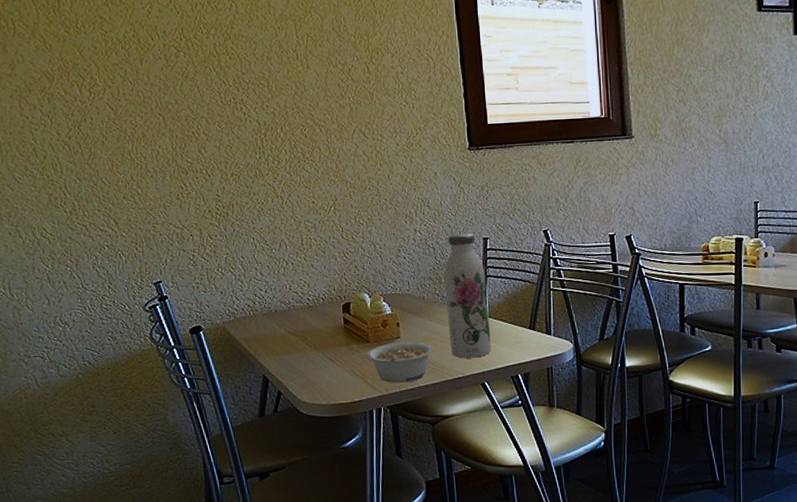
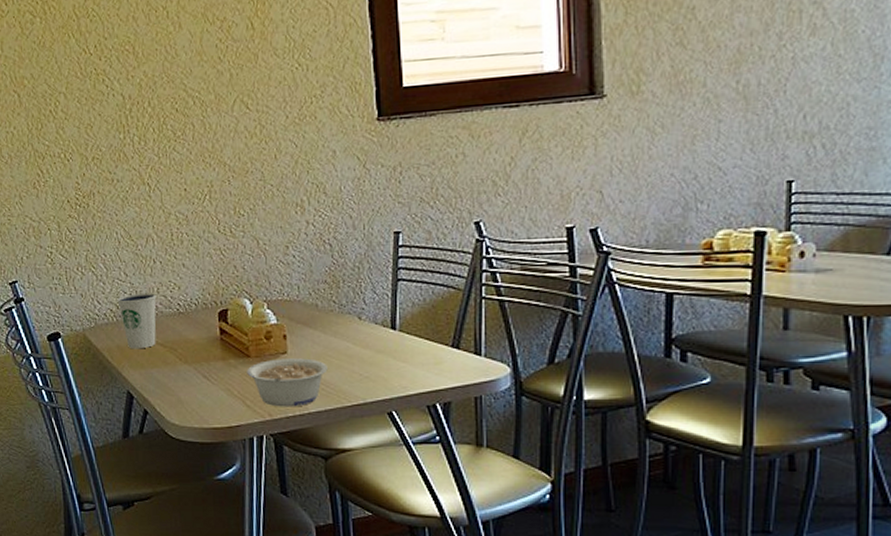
dixie cup: none [254,290,289,339] -> present [117,293,157,349]
water bottle: present [444,233,491,359] -> none [343,226,402,381]

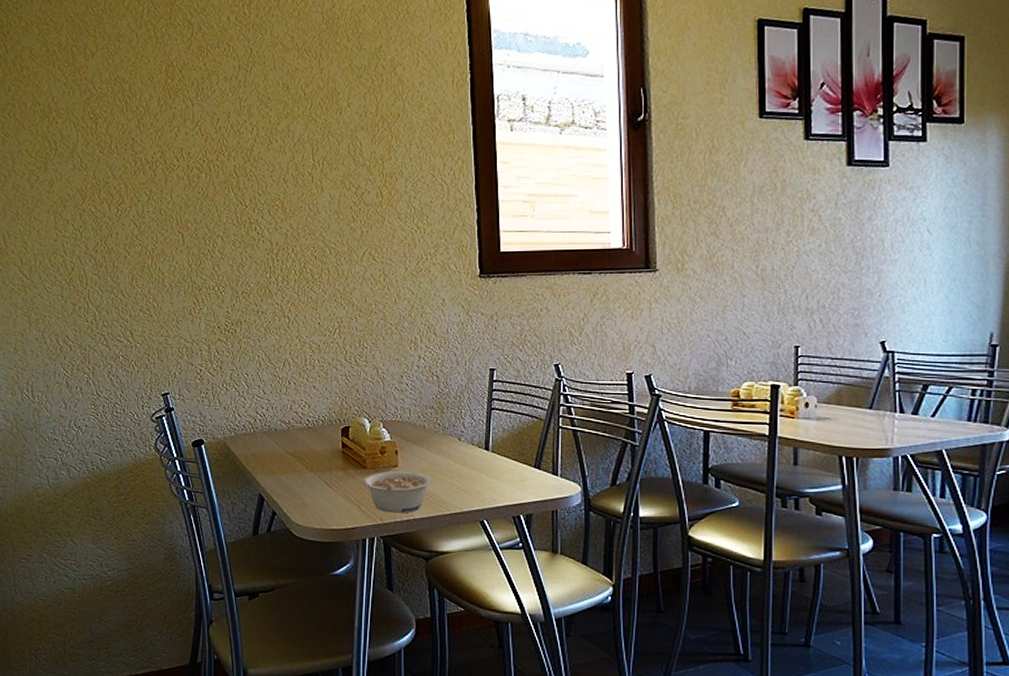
dixie cup: present [117,293,157,349] -> none [255,409,289,458]

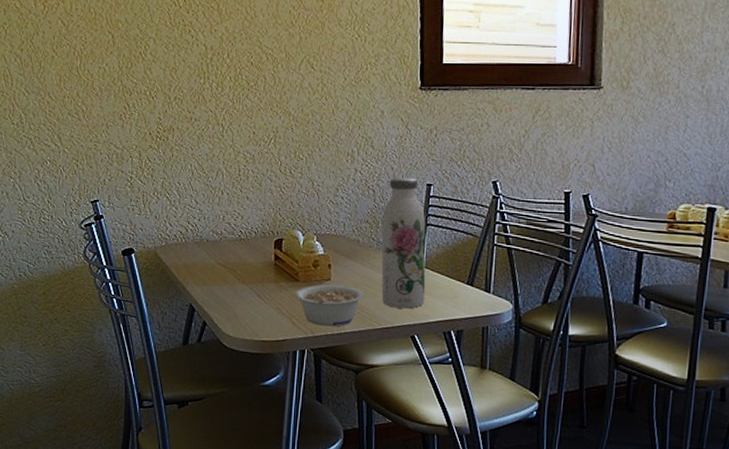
water bottle: none [447,363,493,494] -> present [381,177,426,309]

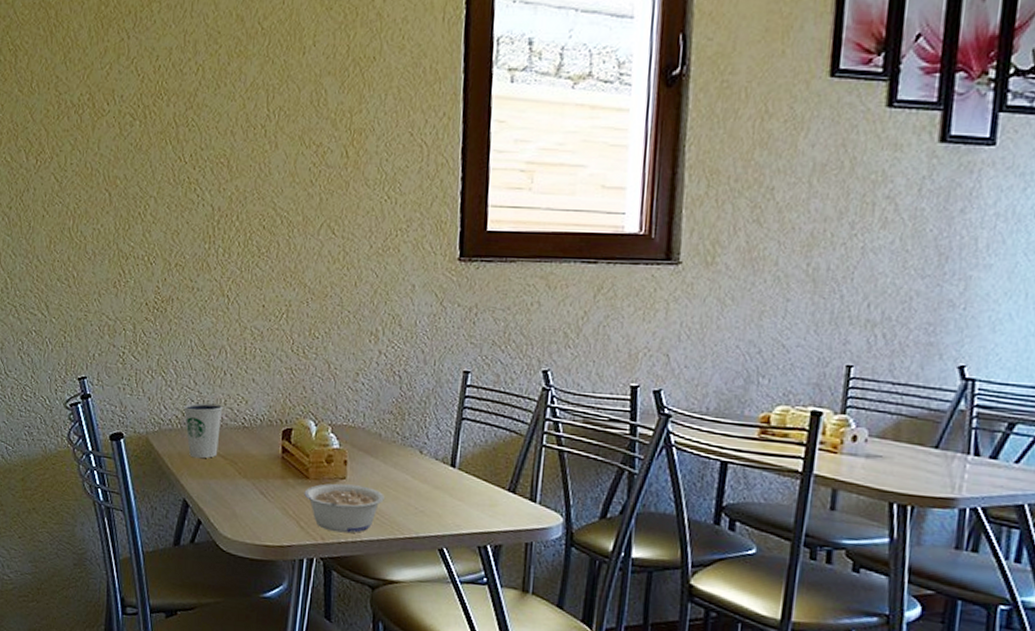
dixie cup: none [187,219,222,268] -> present [183,403,223,459]
water bottle: present [381,177,426,309] -> none [405,362,461,517]

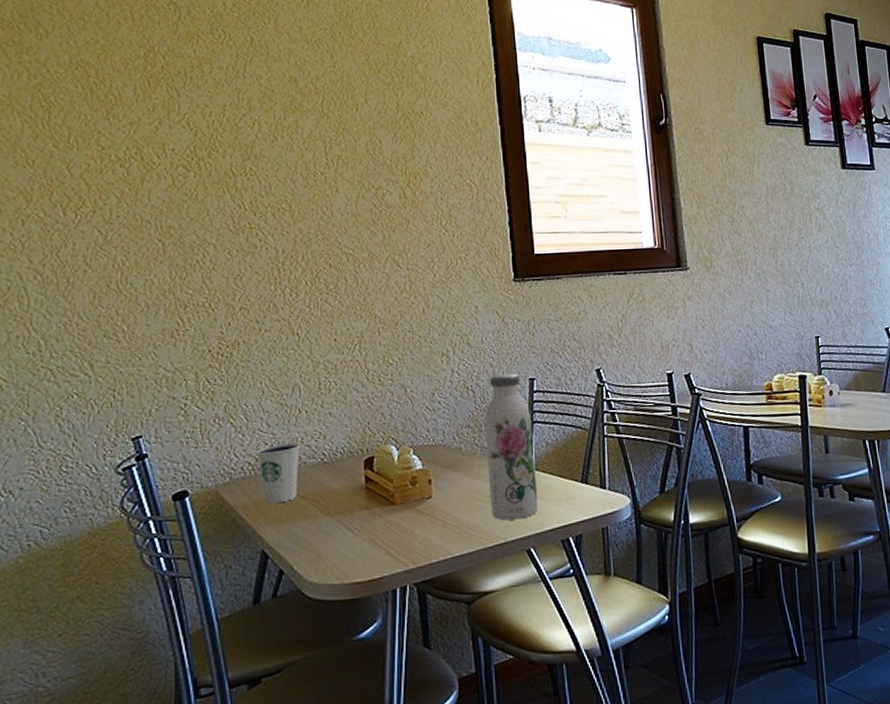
legume: present [304,483,385,534] -> none [391,501,471,554]
water bottle: none [405,362,461,517] -> present [485,374,538,521]

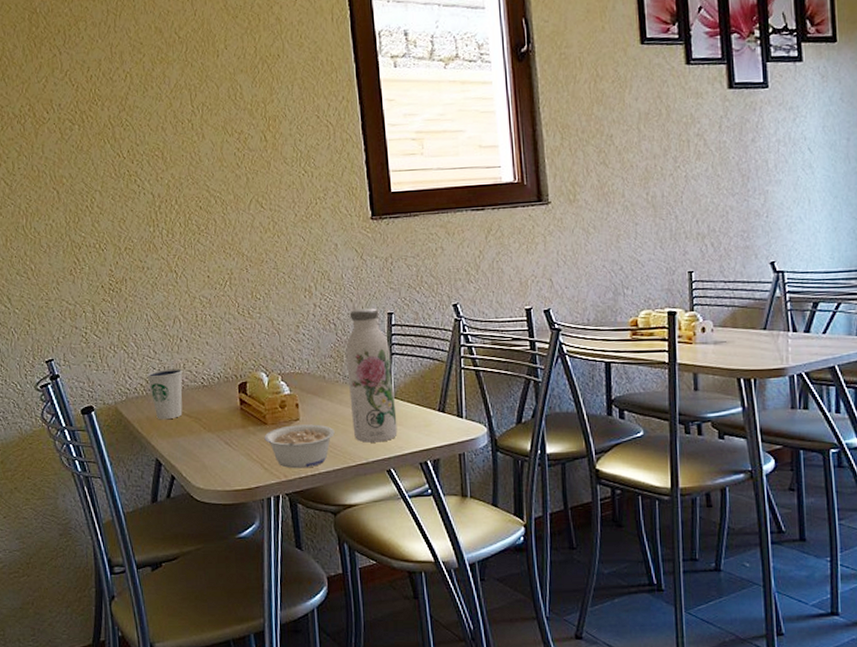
legume: none [391,501,471,554] -> present [264,424,335,469]

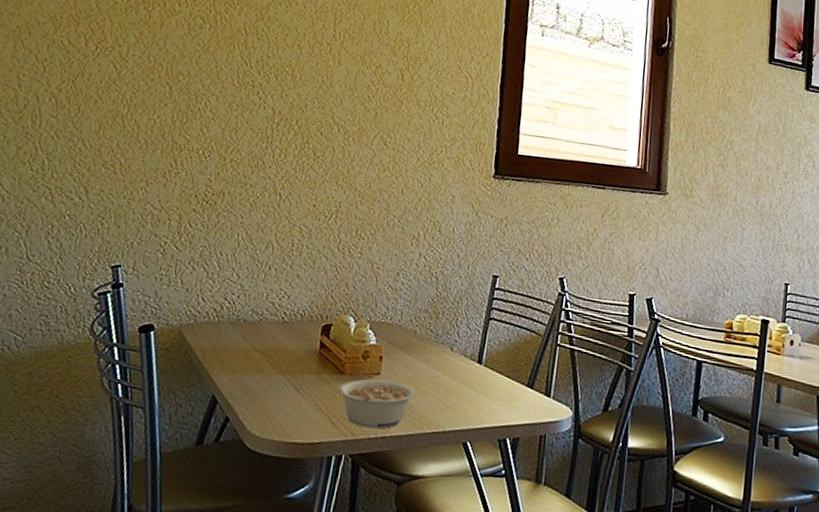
dixie cup: present [147,368,183,420] -> none [223,296,265,353]
water bottle: present [346,308,398,443] -> none [435,266,489,412]

